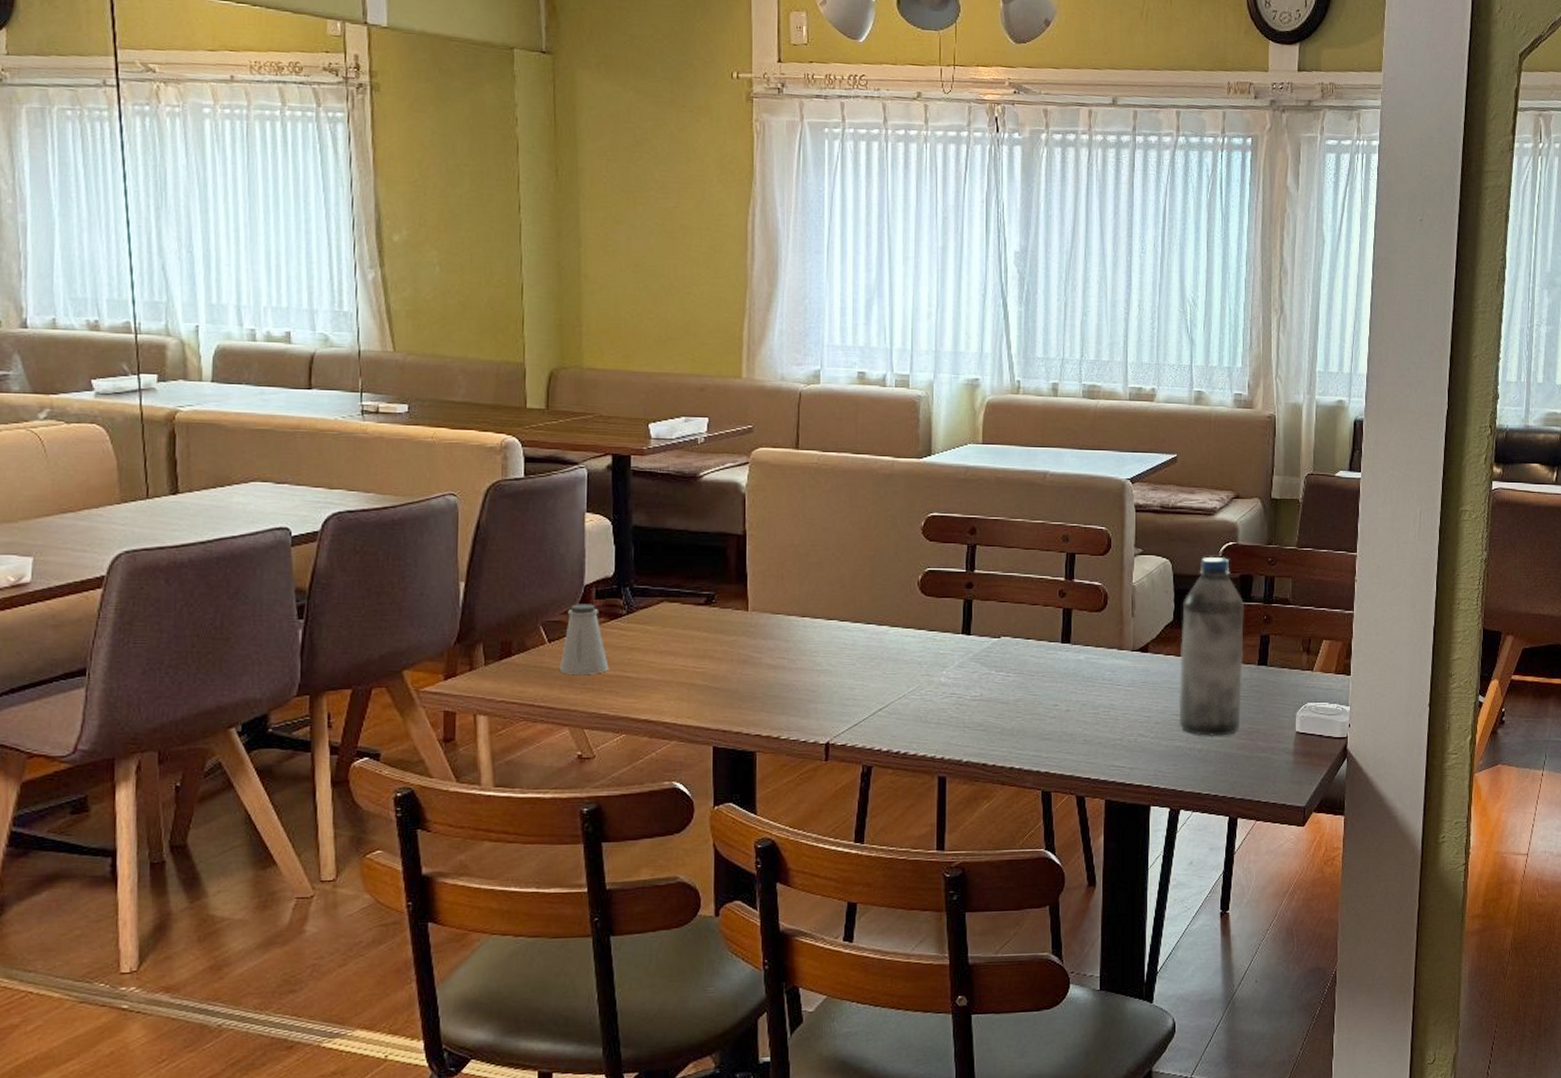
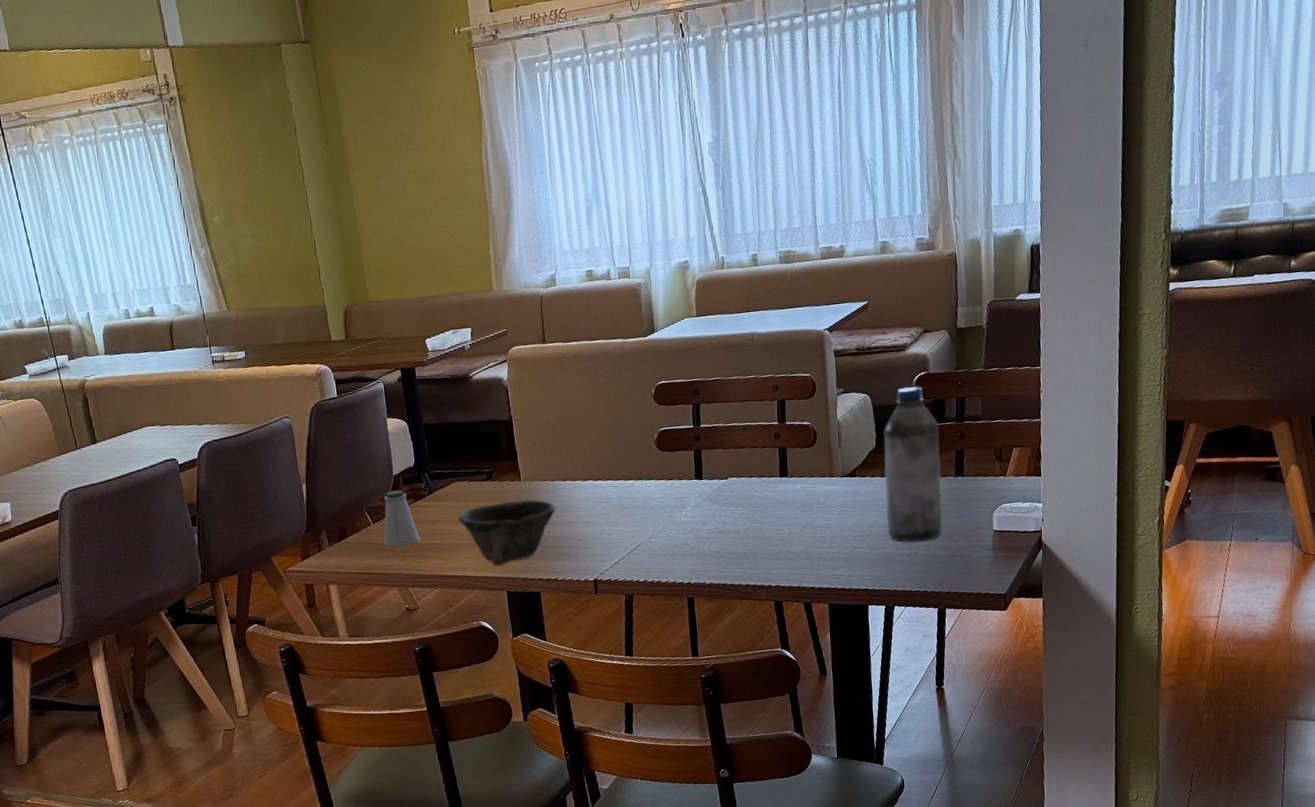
bowl: none [661,634,787,713] -> present [457,499,556,566]

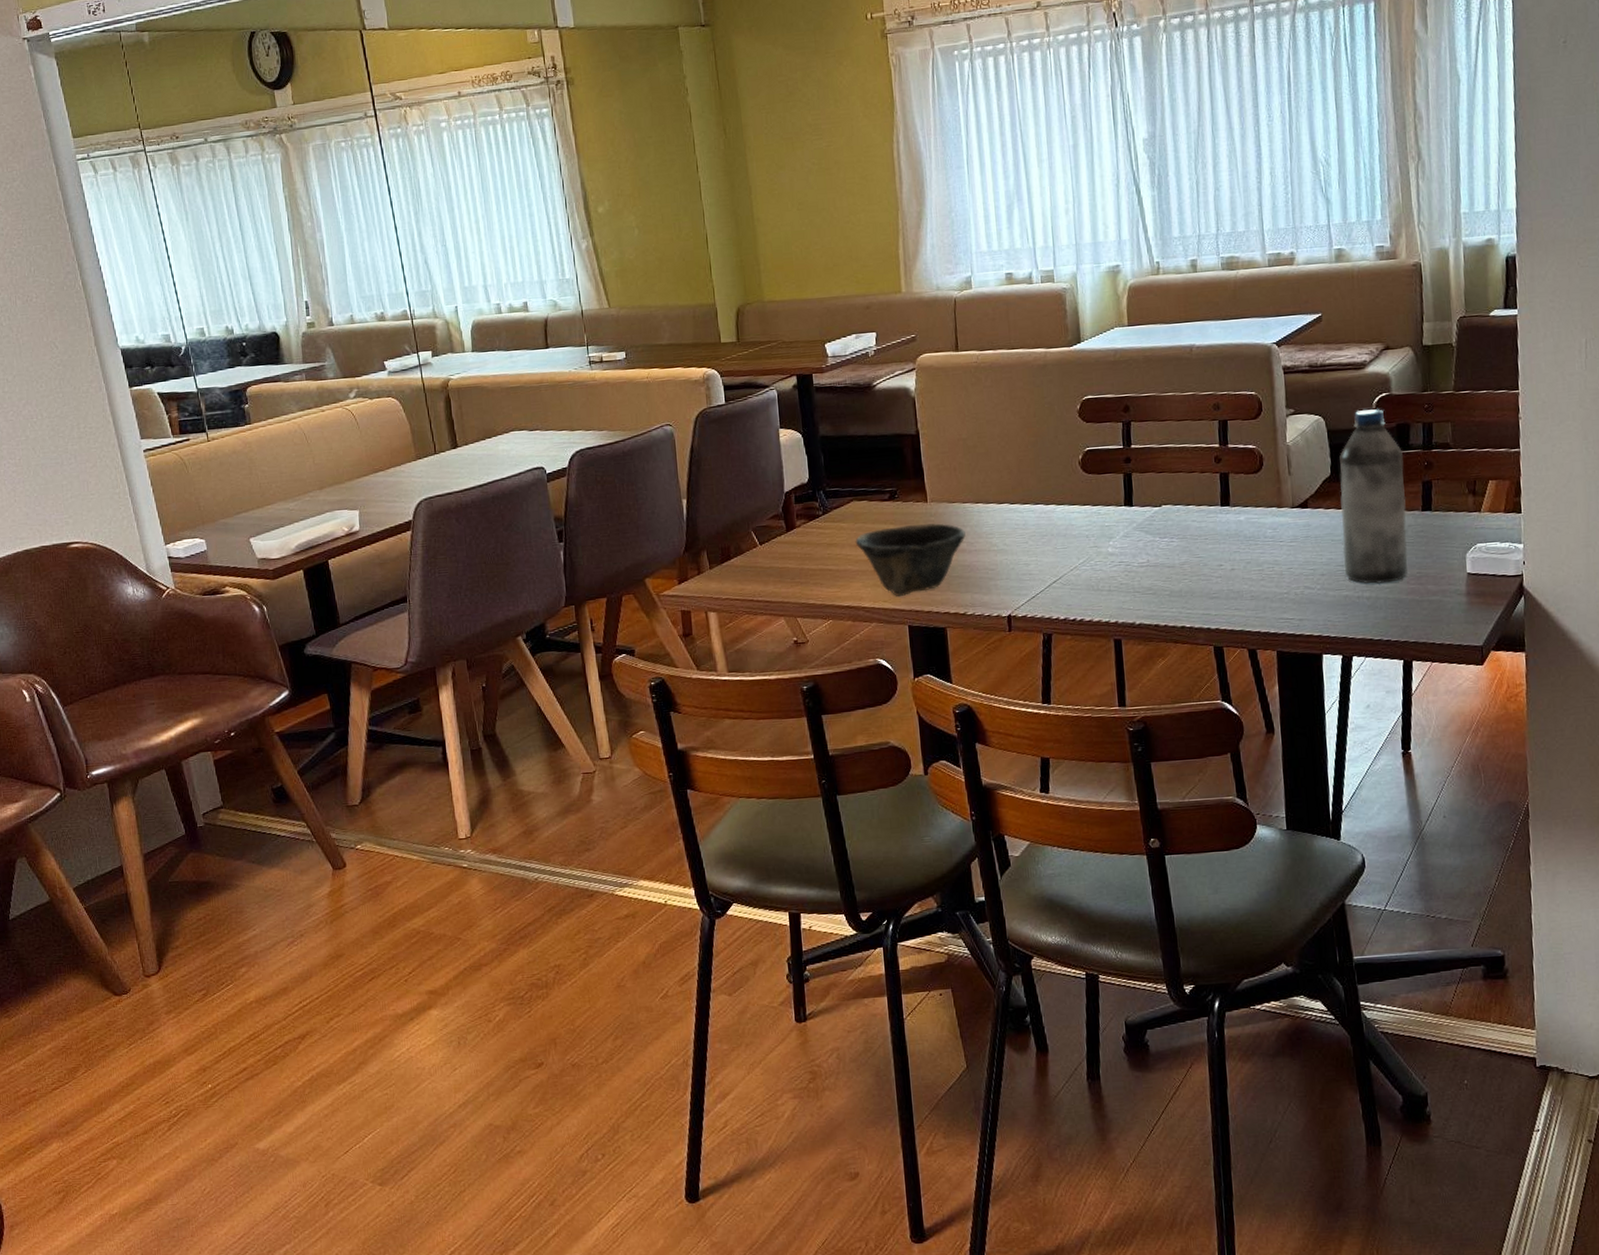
saltshaker: present [383,490,420,547] -> none [771,508,812,571]

